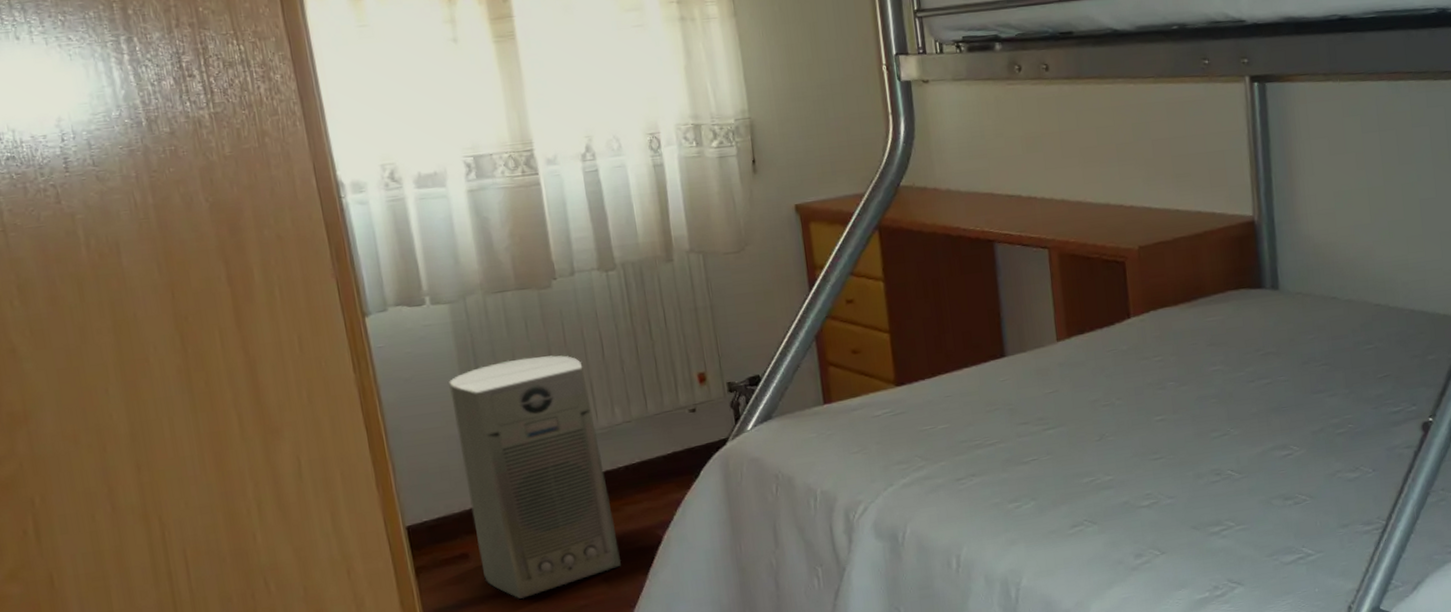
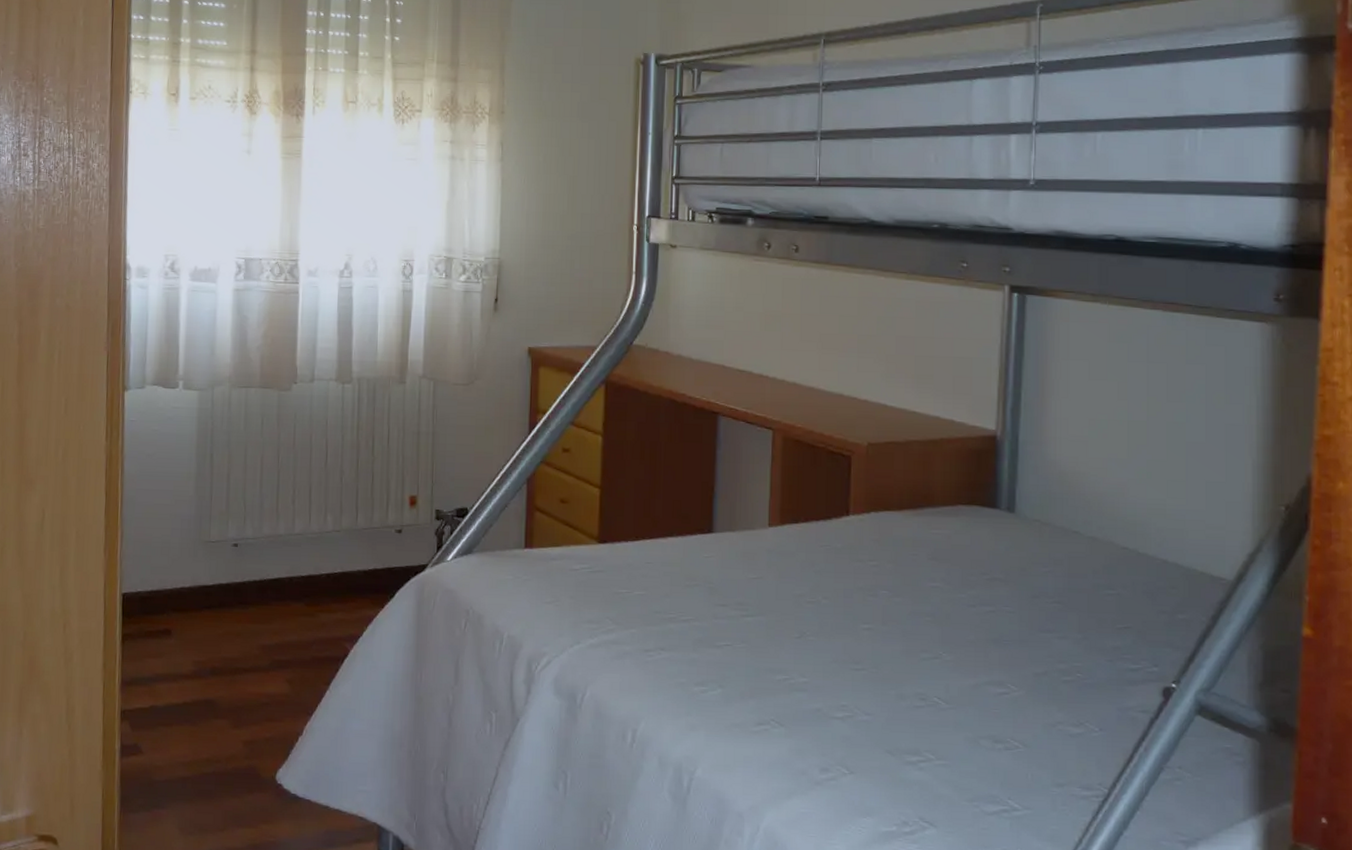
air purifier: present [449,355,622,599] -> none [181,452,308,684]

